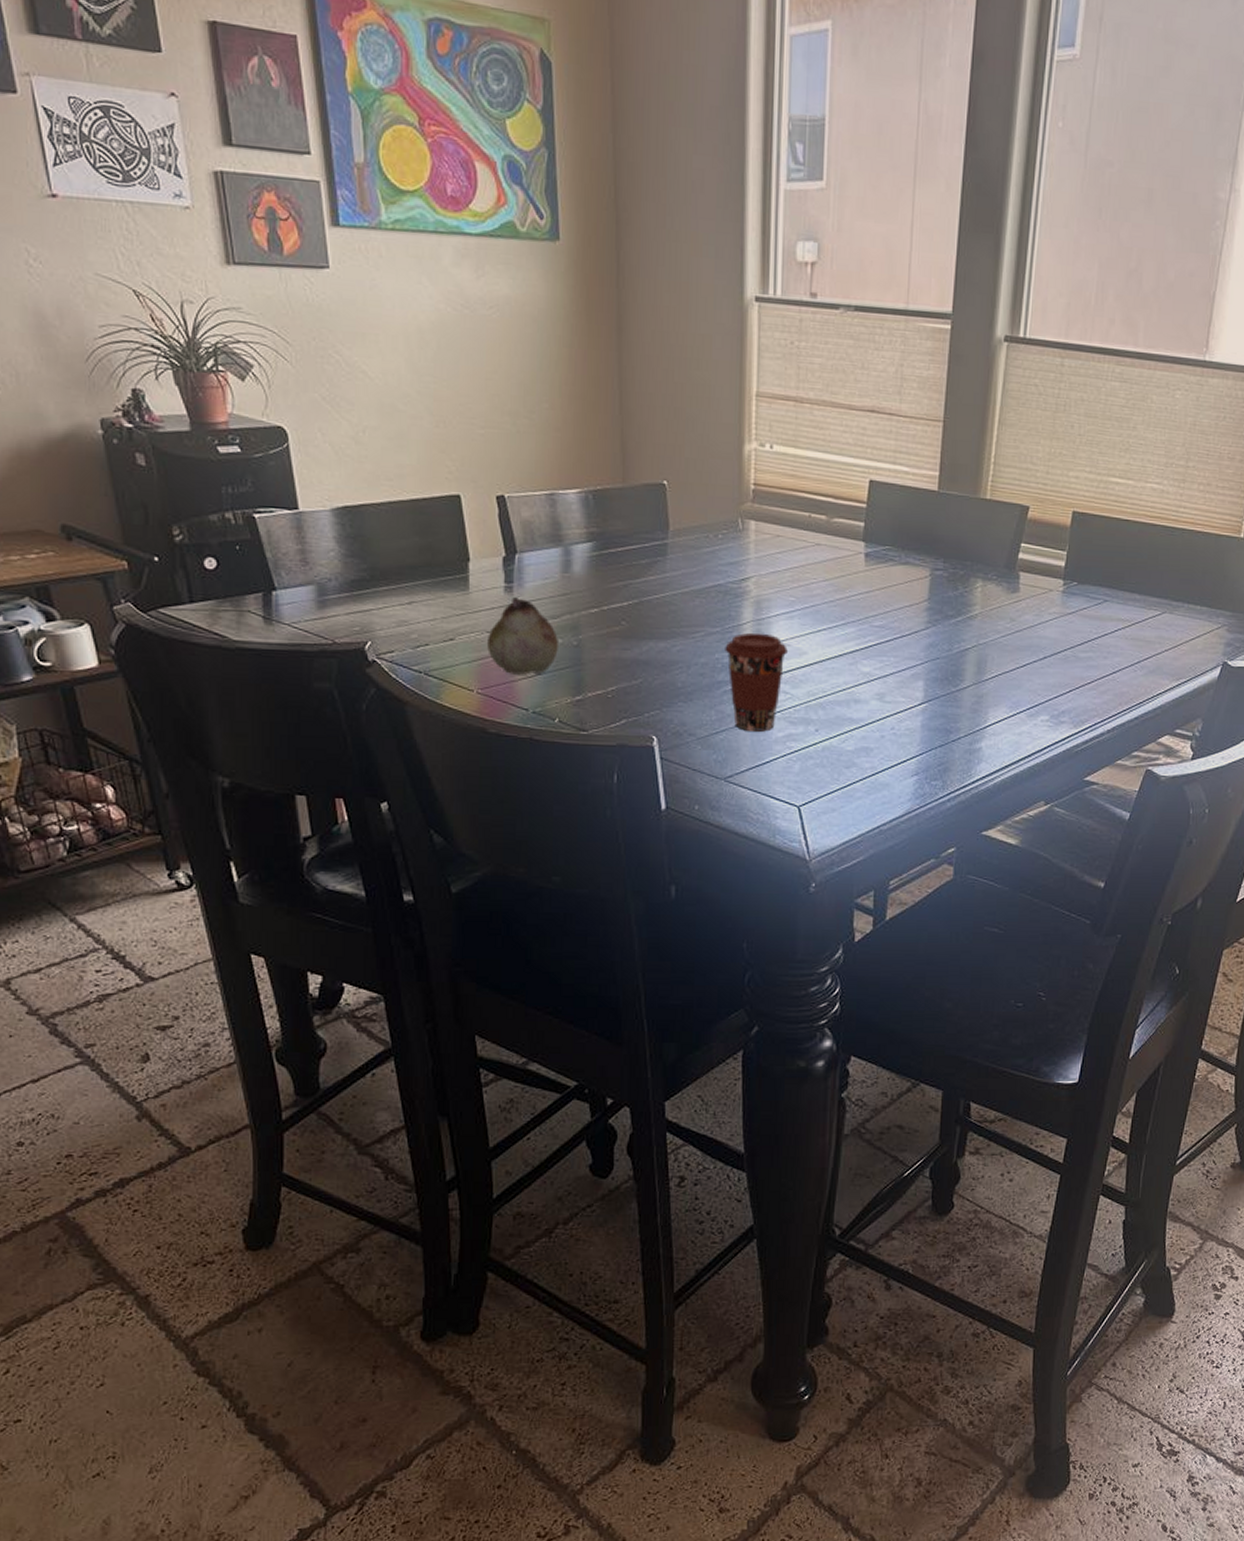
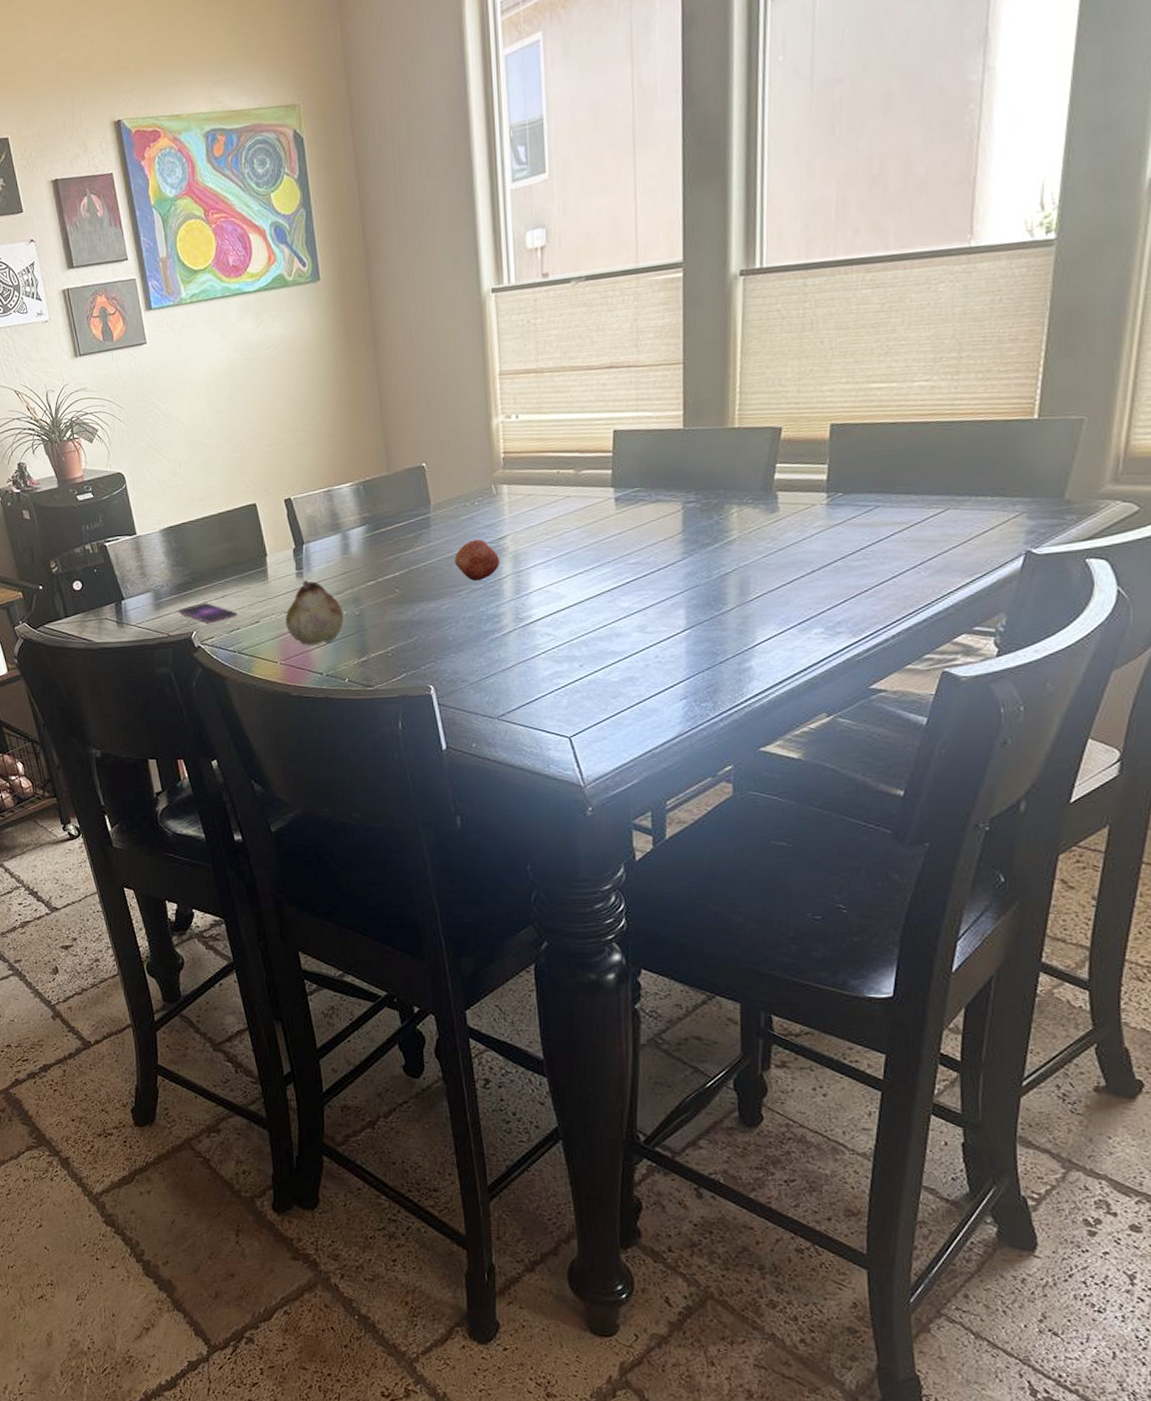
smartphone: none [350,607,427,635] -> present [179,603,238,624]
fruit: none [691,576,741,623] -> present [455,538,500,581]
coffee cup: present [725,632,788,732] -> none [488,583,547,673]

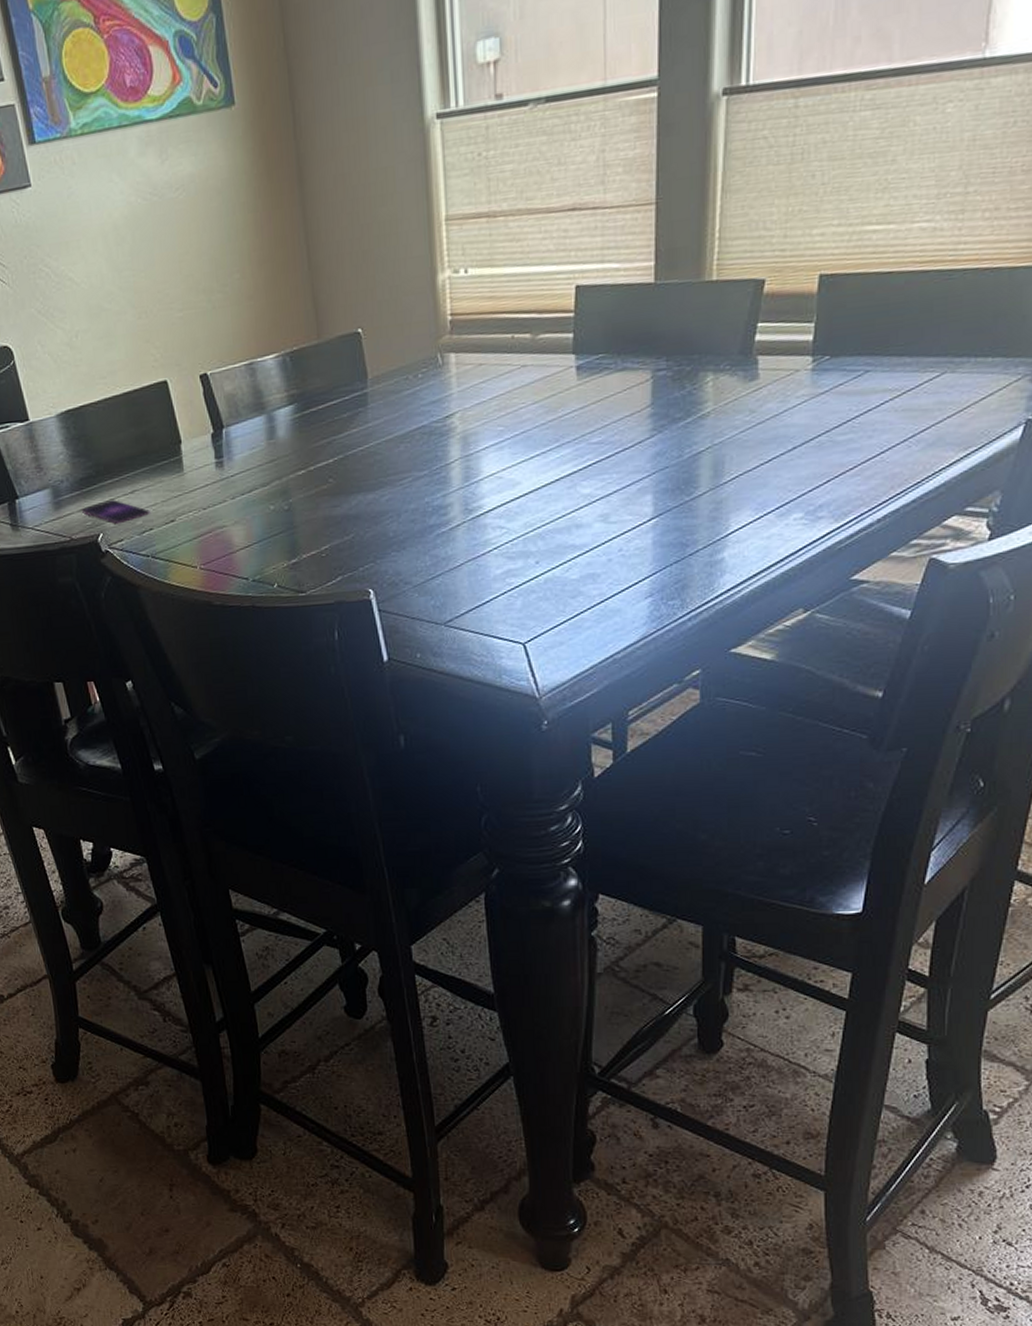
fruit: present [285,581,344,645] -> none [204,471,271,547]
fruit: present [455,538,500,581] -> none [396,417,447,467]

